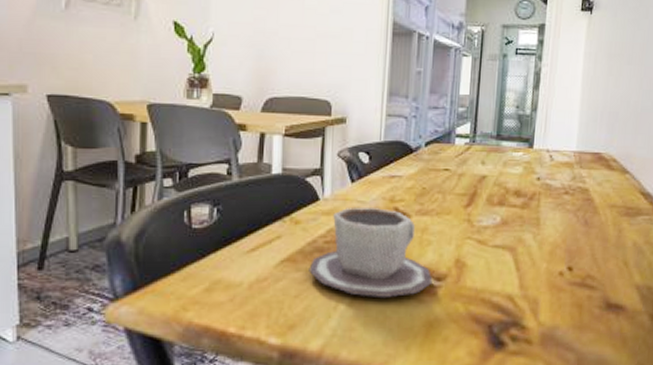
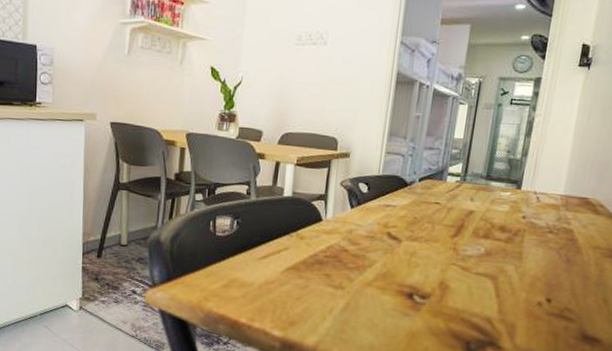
cup: present [309,208,433,298] -> none [309,229,418,309]

